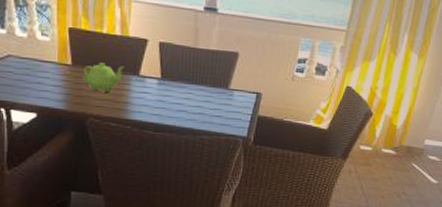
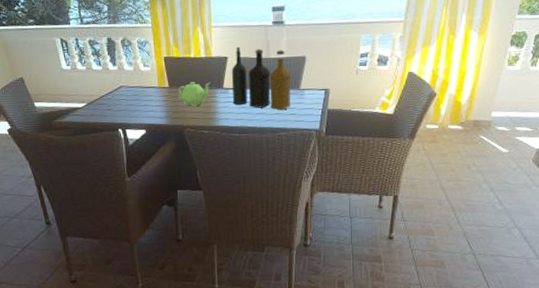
bottle: none [149,29,221,111] -> present [231,46,292,111]

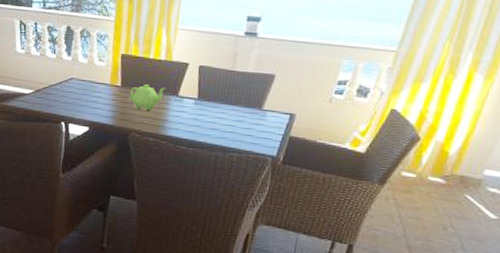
bottle: present [231,46,292,111] -> none [185,53,256,130]

